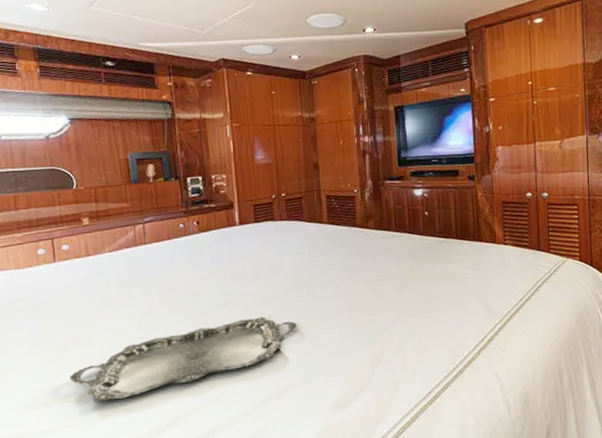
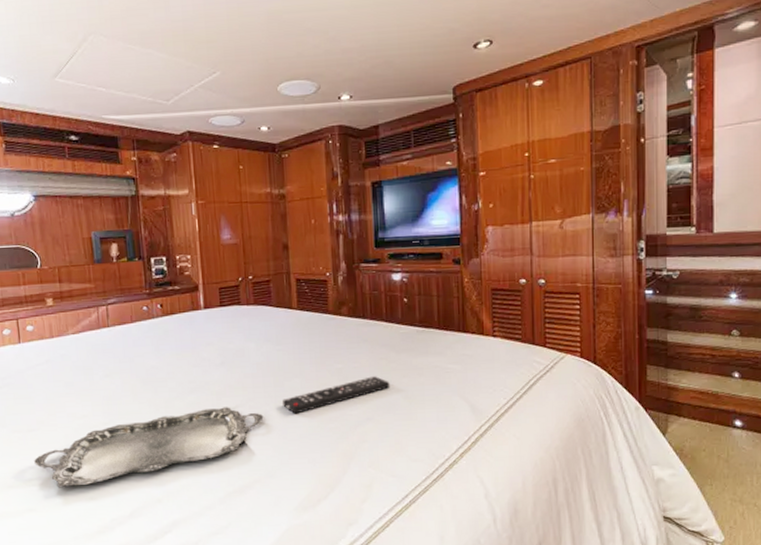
remote control: none [315,283,414,321] -> present [282,376,390,414]

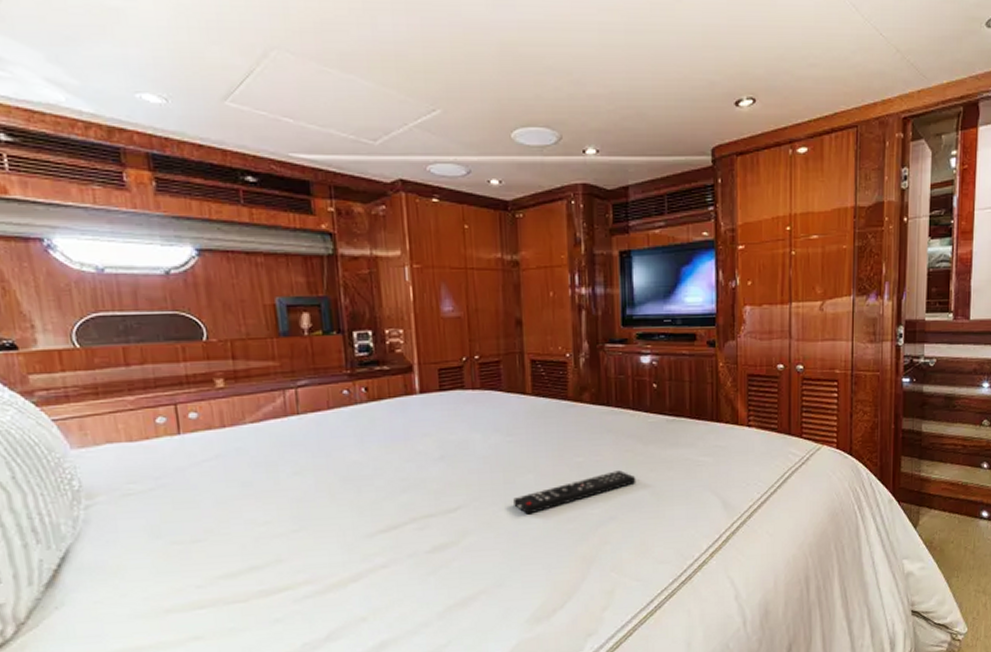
serving tray: present [34,407,264,488] -> none [200,508,491,610]

